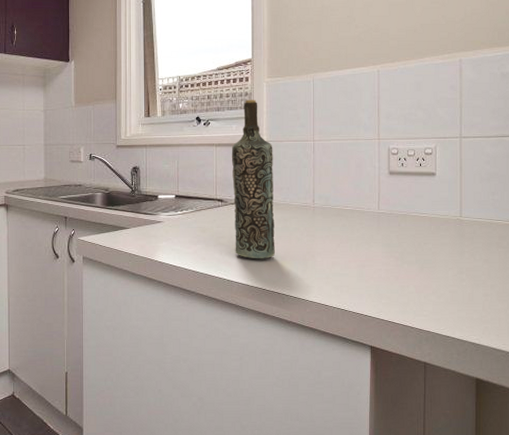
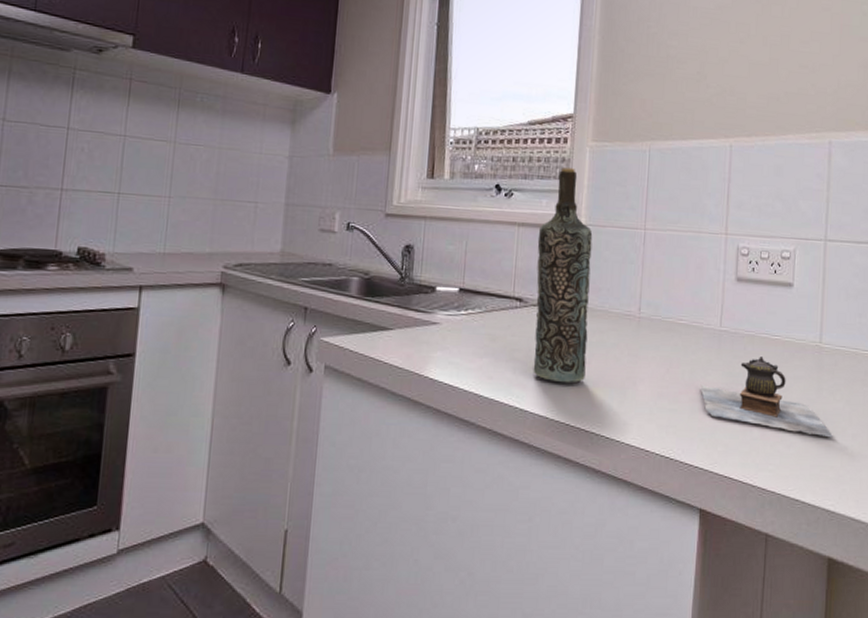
teapot: none [365,230,475,289] -> present [700,357,833,438]

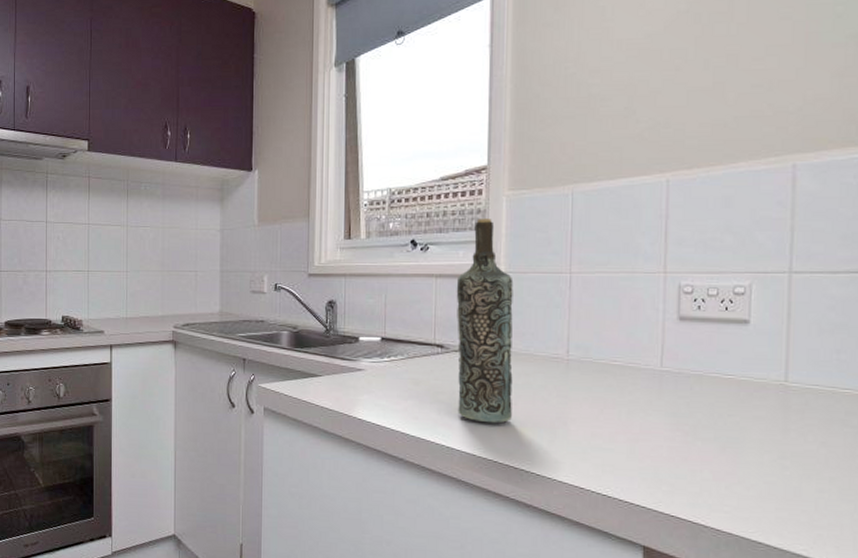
teapot: present [700,357,833,438] -> none [639,397,804,481]

